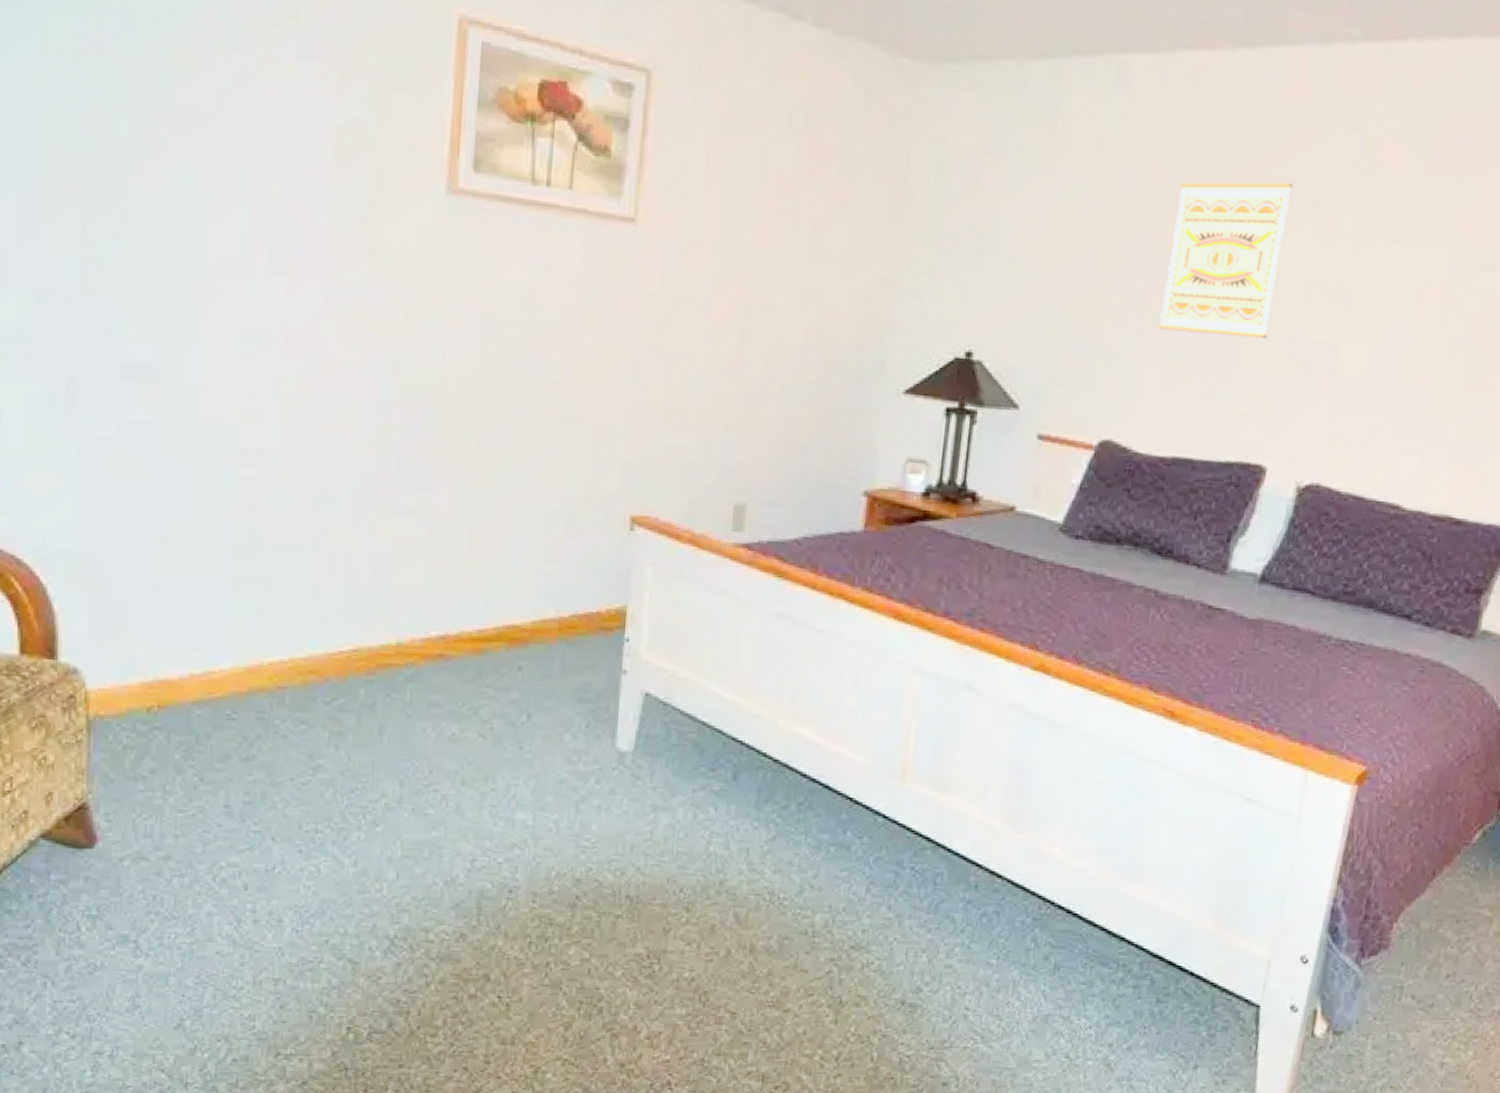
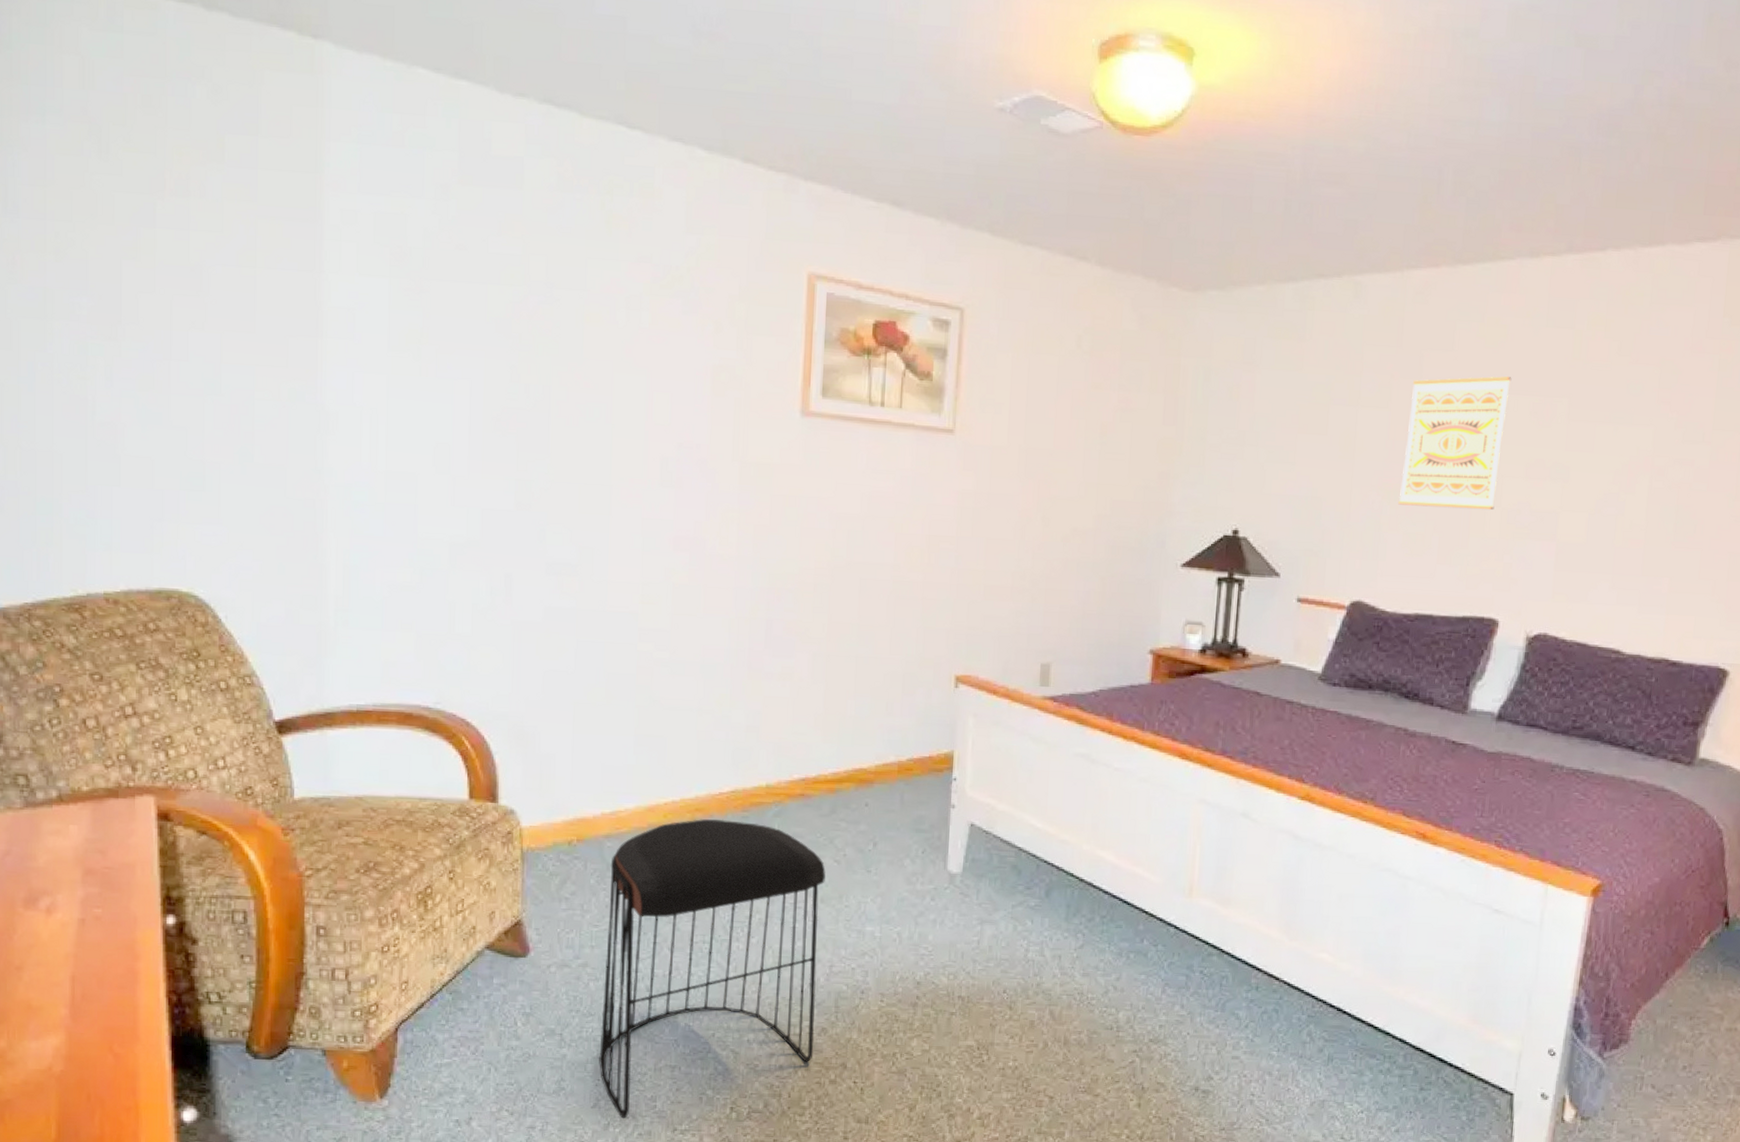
stool: none [183,683,468,1041] -> present [599,819,826,1118]

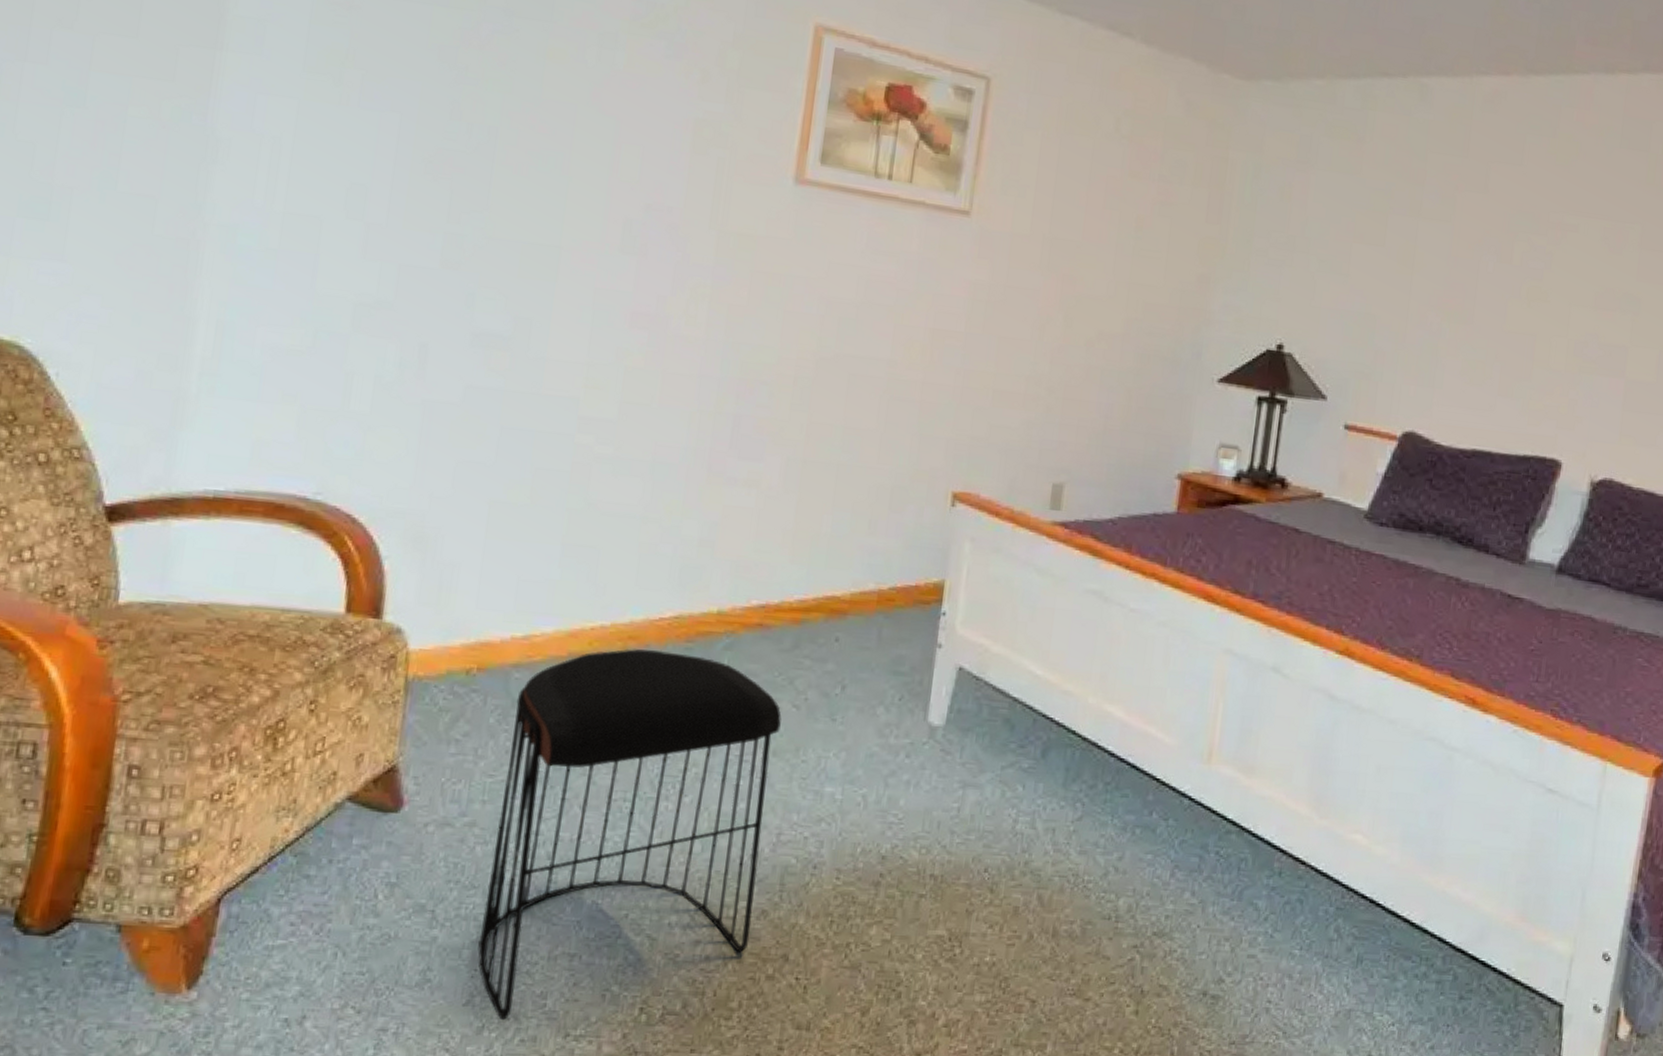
wall art: present [1398,376,1512,510] -> none [1458,193,1583,340]

